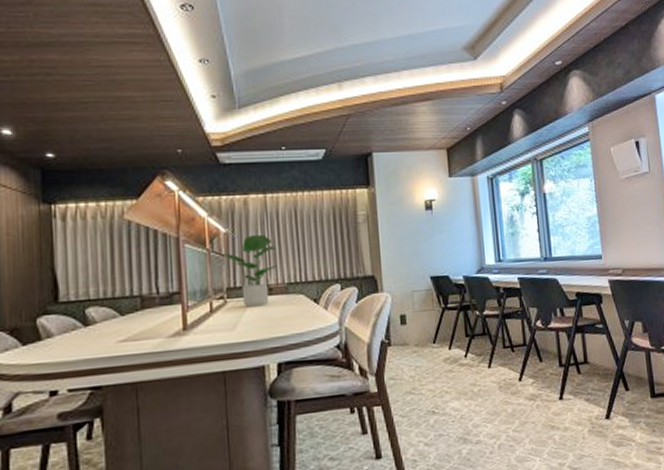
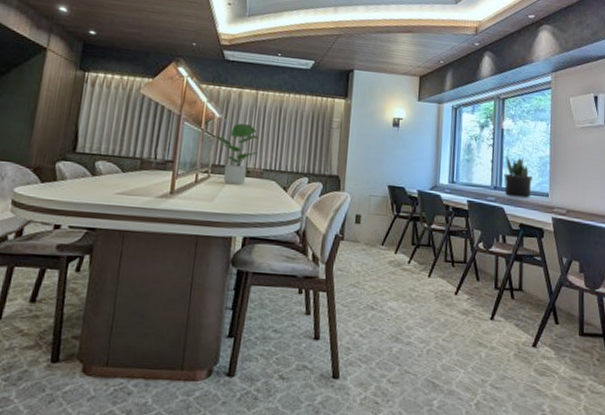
planter: none [552,221,583,267] -> present [504,155,532,199]

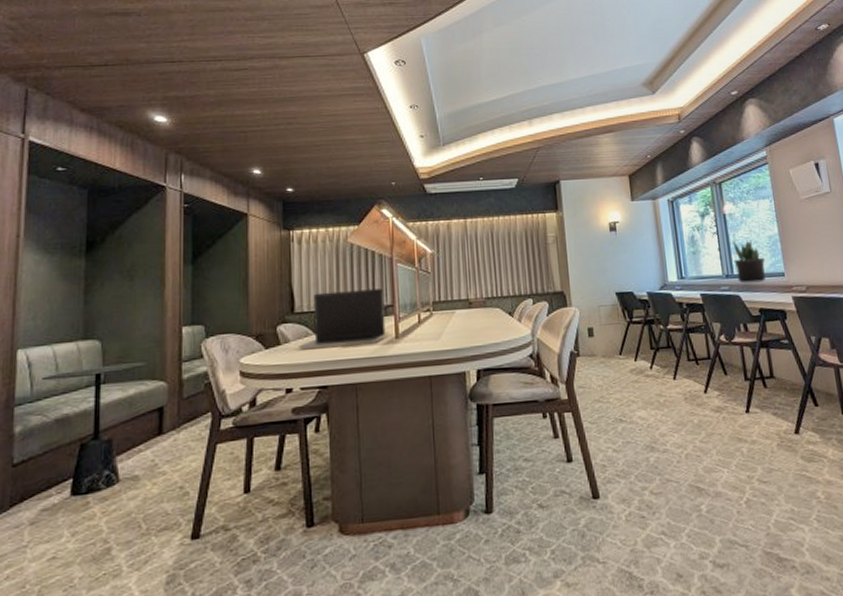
laptop computer: none [73,137,167,196] -> present [297,288,386,350]
potted plant: present [214,123,259,185] -> none [429,255,476,319]

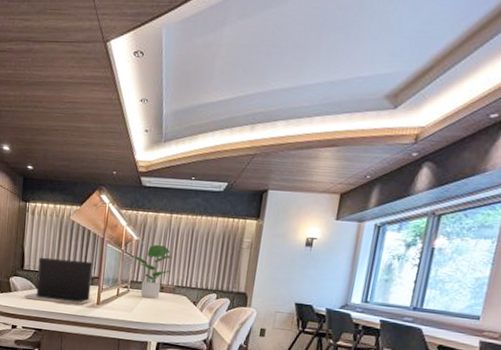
potted plant: none [429,255,476,319] -> present [132,245,172,299]
planter: present [733,240,766,284] -> none [424,276,463,321]

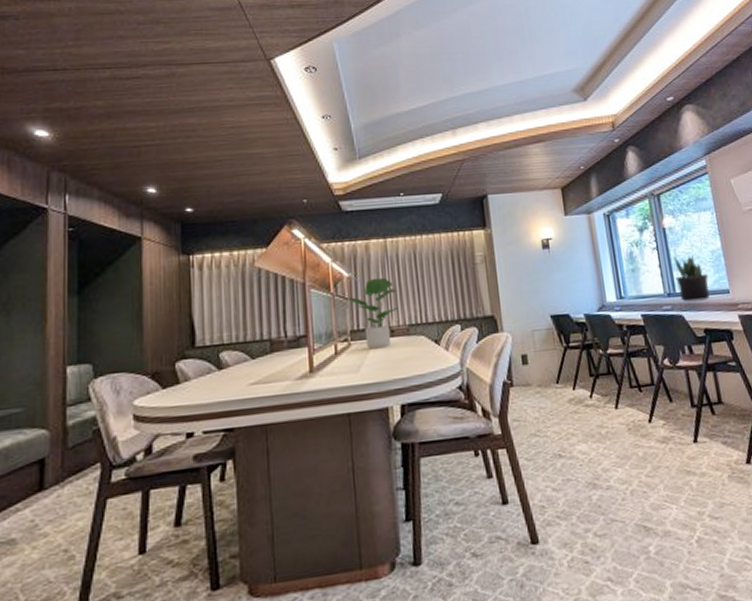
laptop computer: present [23,257,93,305] -> none [199,317,299,389]
planter: none [424,276,463,321] -> present [674,255,710,302]

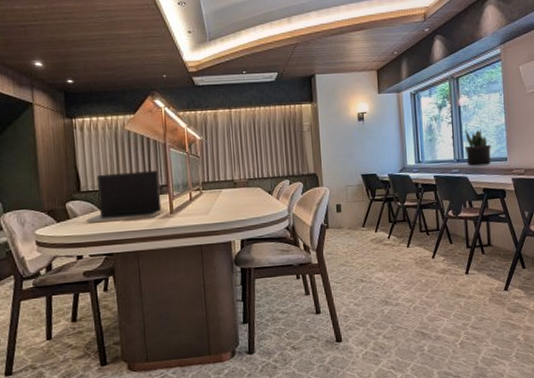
laptop computer: none [199,317,299,389] -> present [85,170,162,223]
potted plant: present [346,278,399,349] -> none [198,141,240,197]

